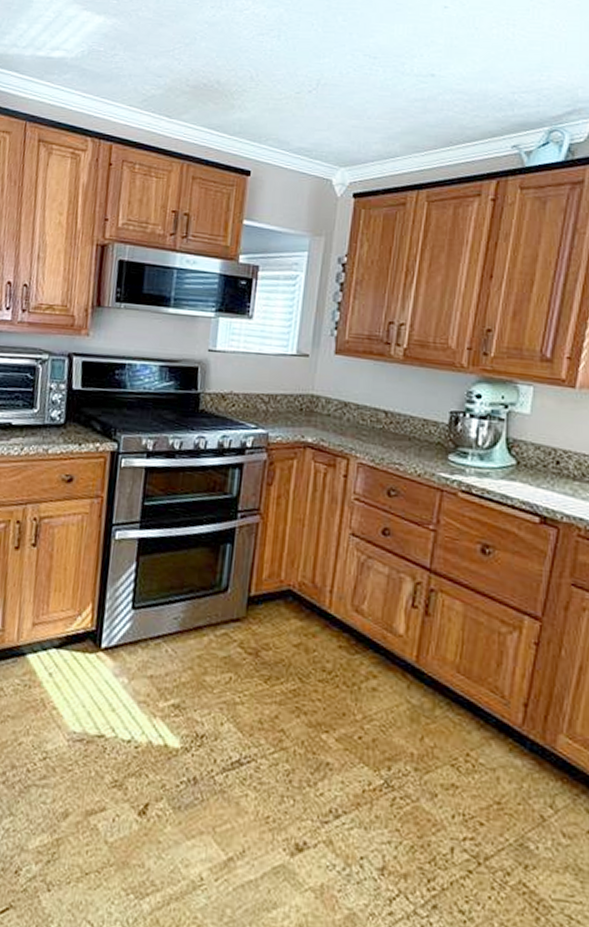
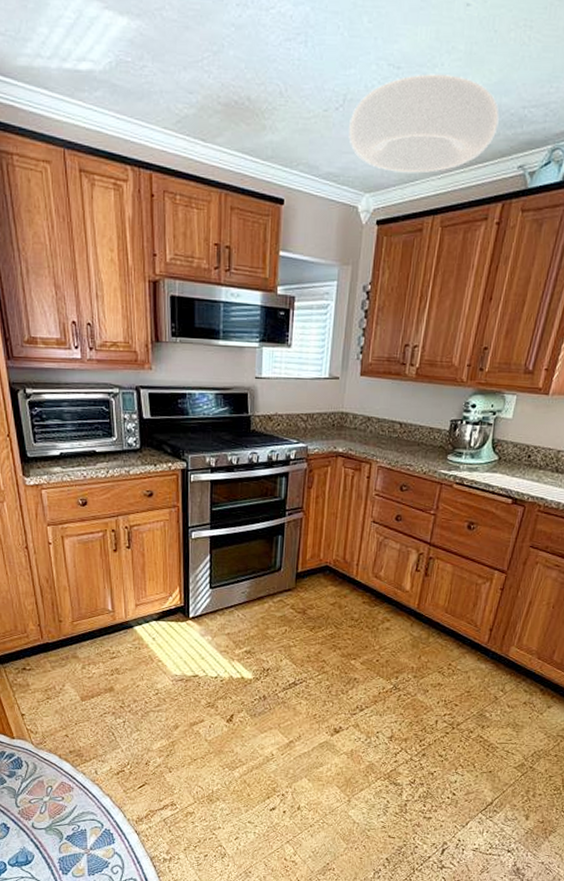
ceiling light: none [322,63,486,150] -> present [348,74,499,173]

